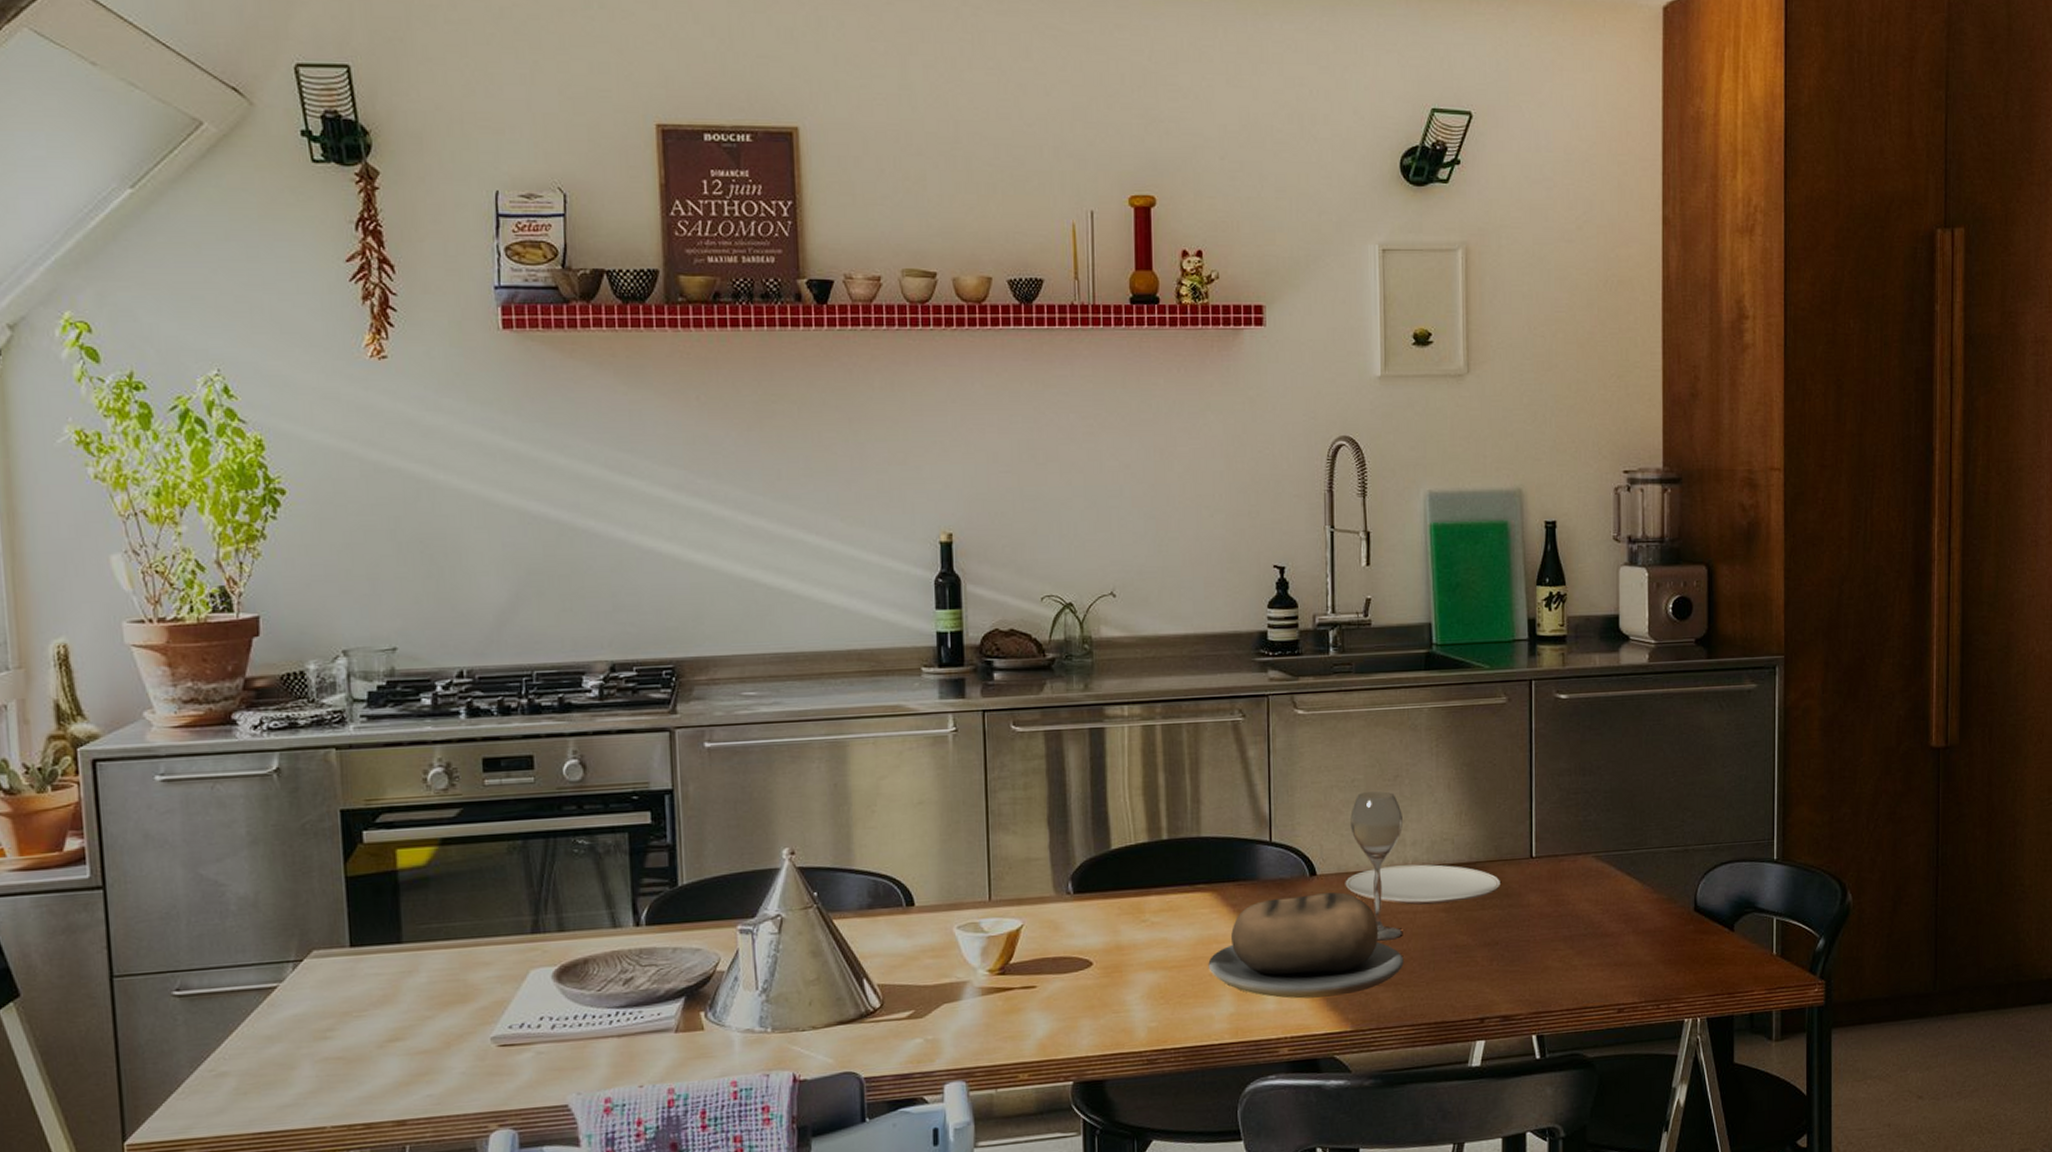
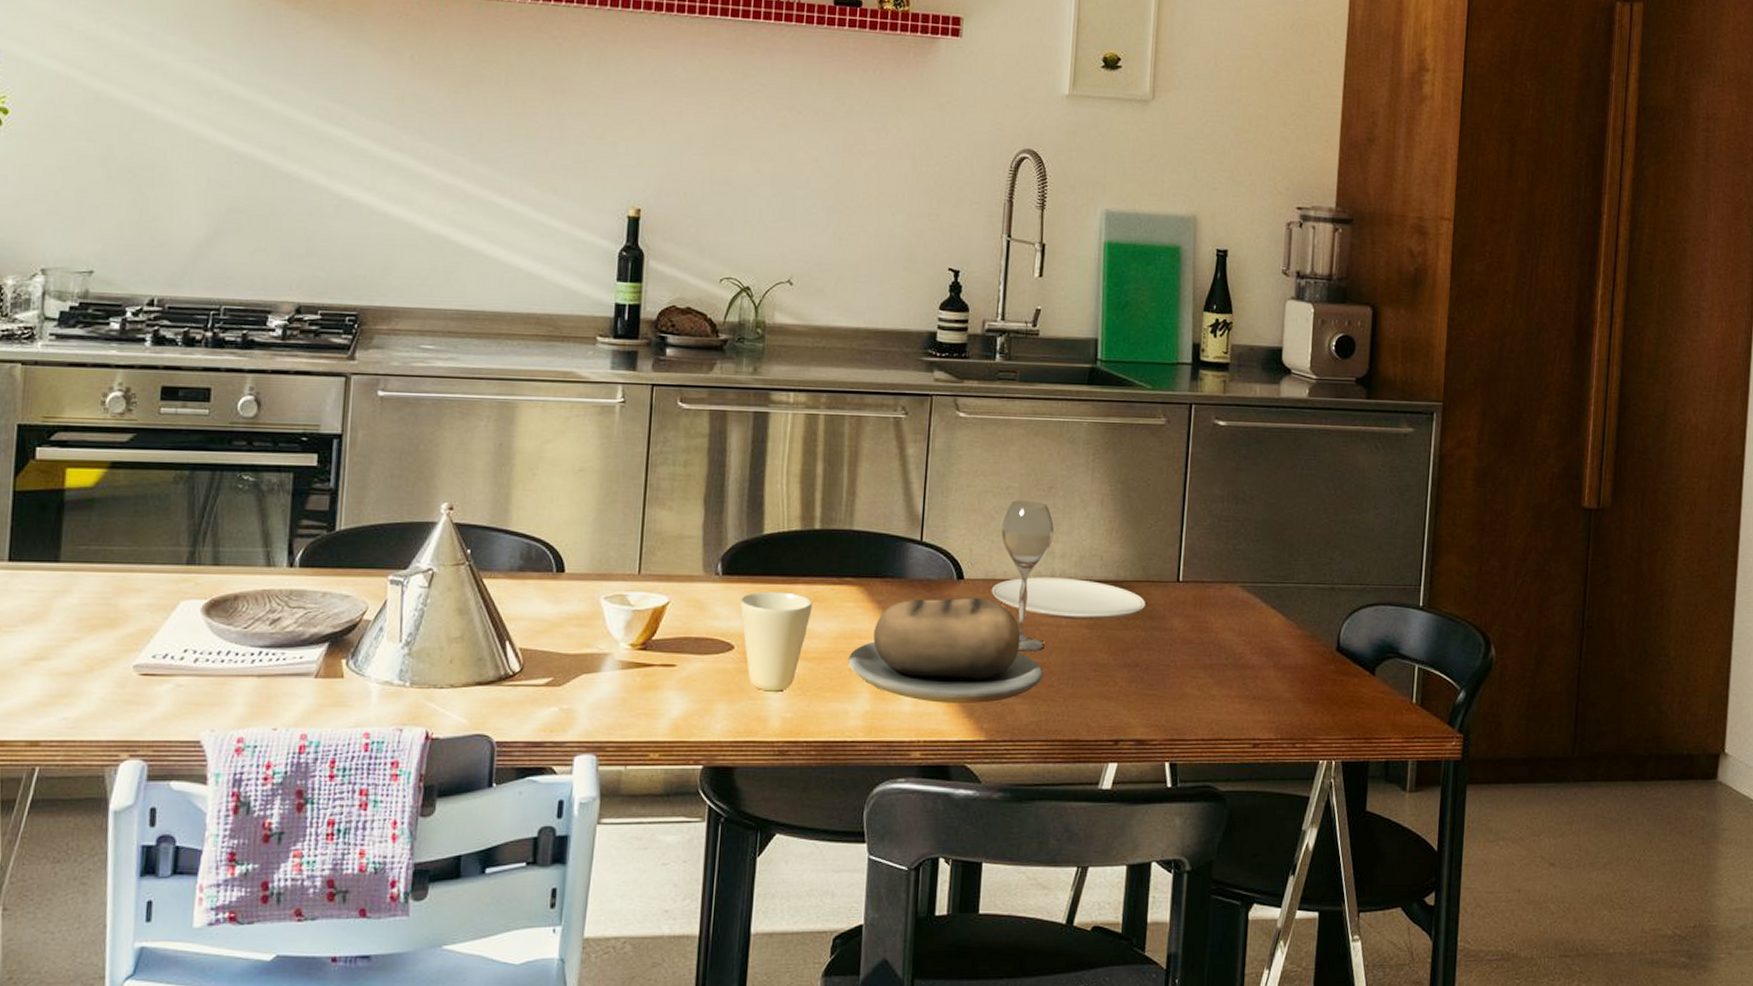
mug: none [1094,904,1167,1004] -> present [740,591,812,692]

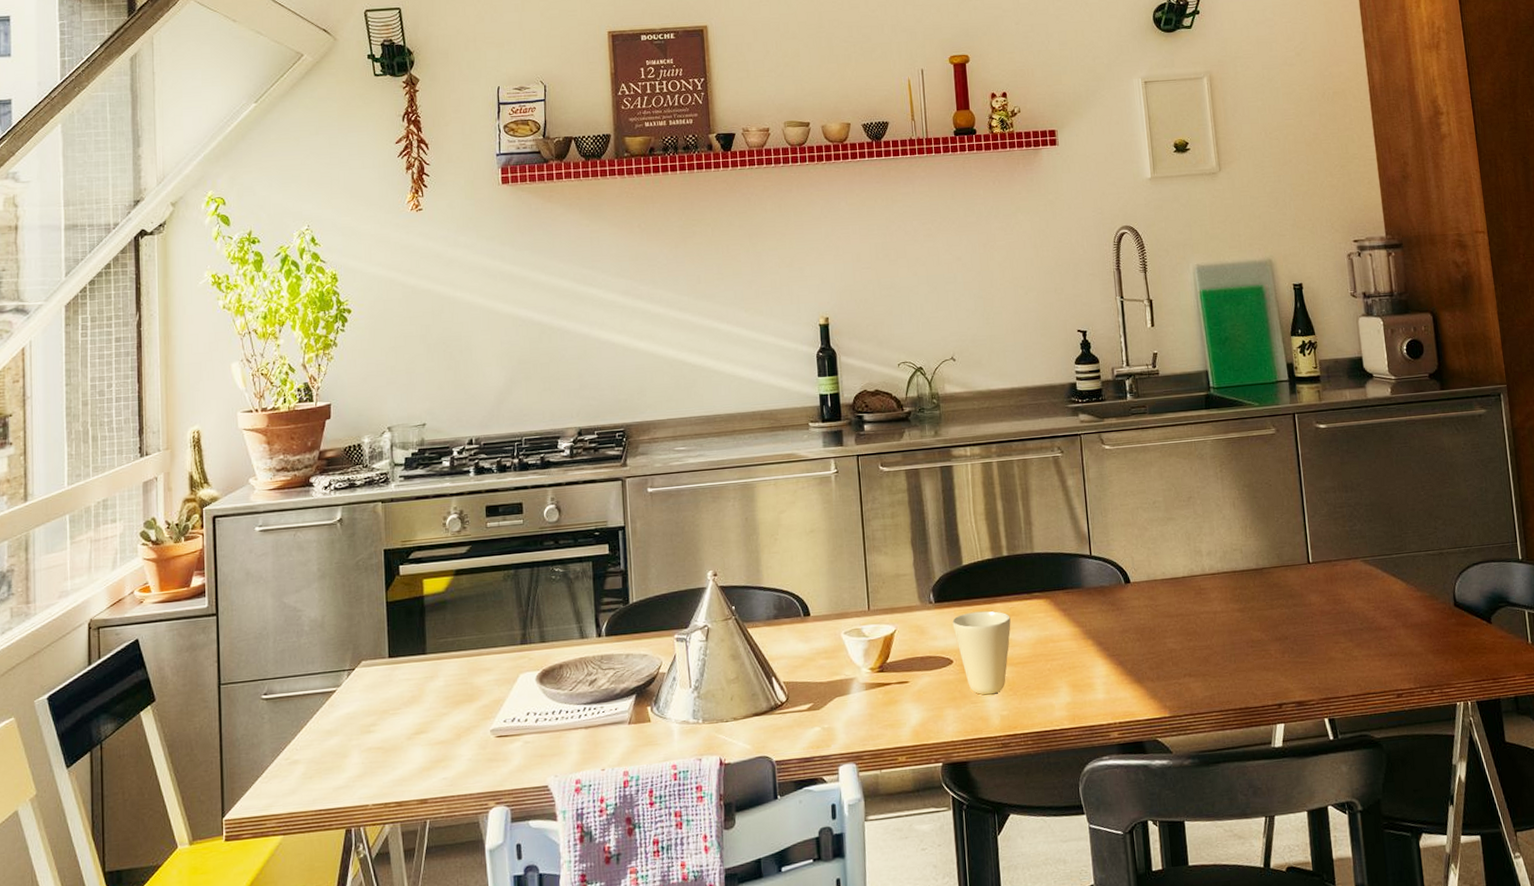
bread: present [848,597,1043,705] -> none [1046,596,1209,689]
plate: present [991,577,1145,620] -> none [1154,571,1285,606]
wineglass: present [1001,500,1054,652] -> none [1154,510,1205,638]

